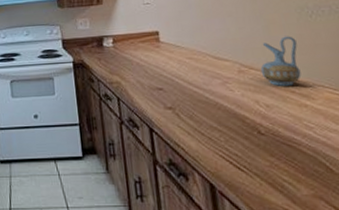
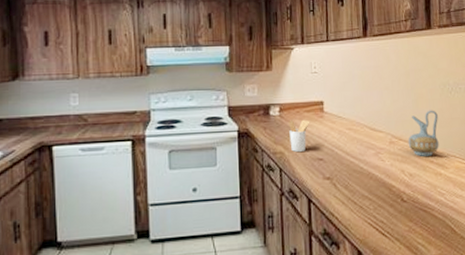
utensil holder: none [122,50,146,81] -> present [287,119,310,152]

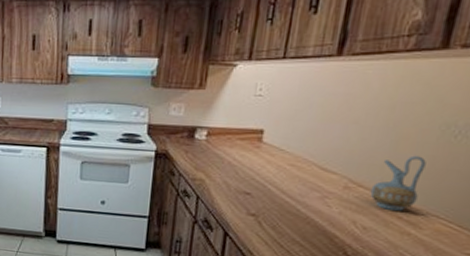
utensil holder: present [287,119,310,152] -> none [213,146,243,182]

